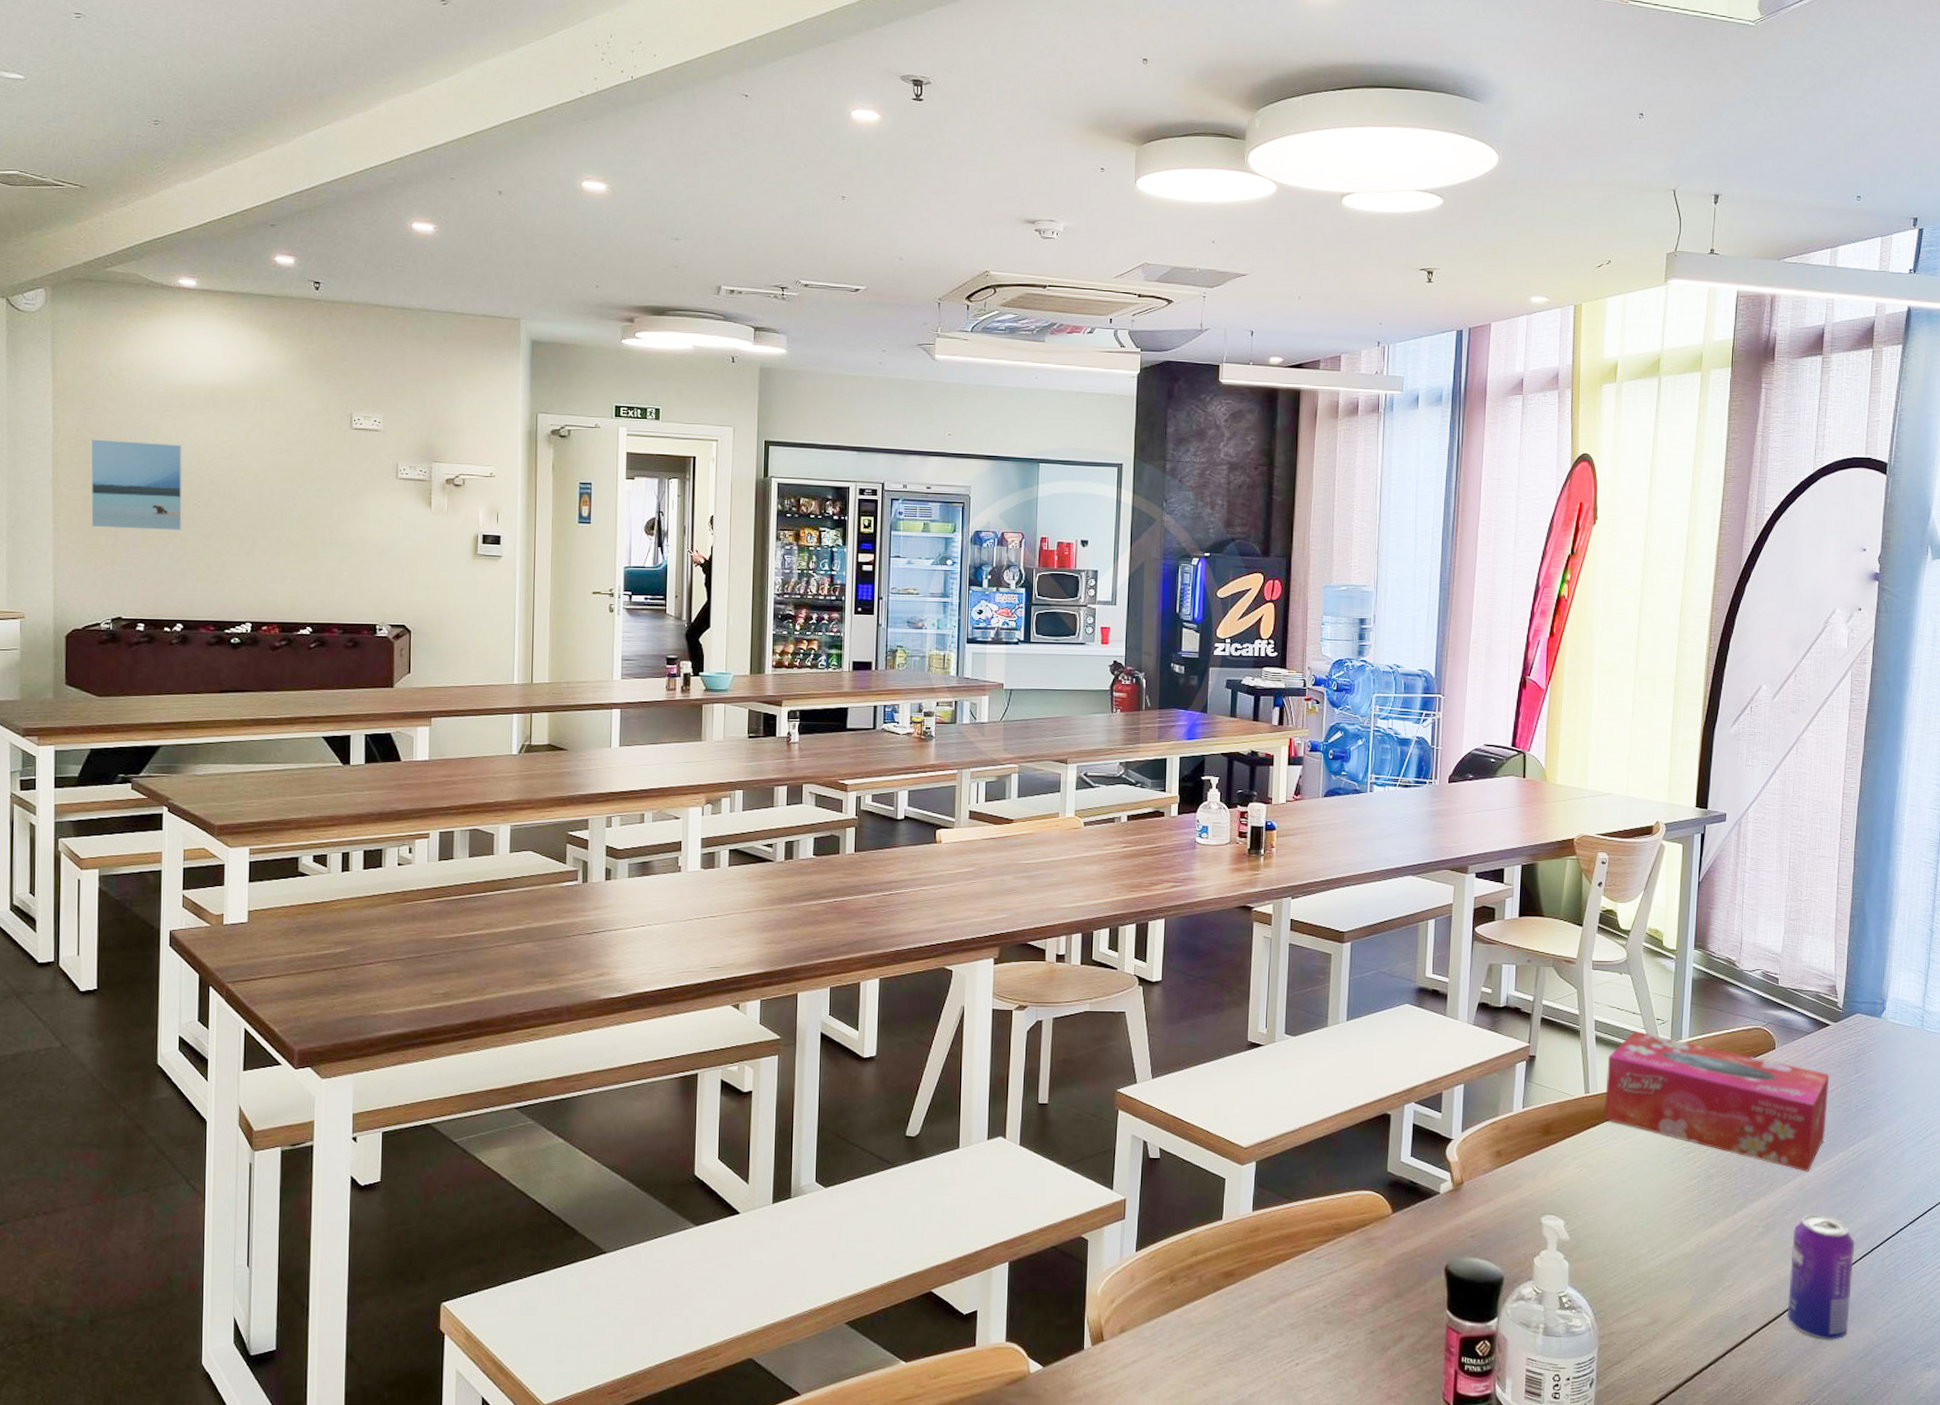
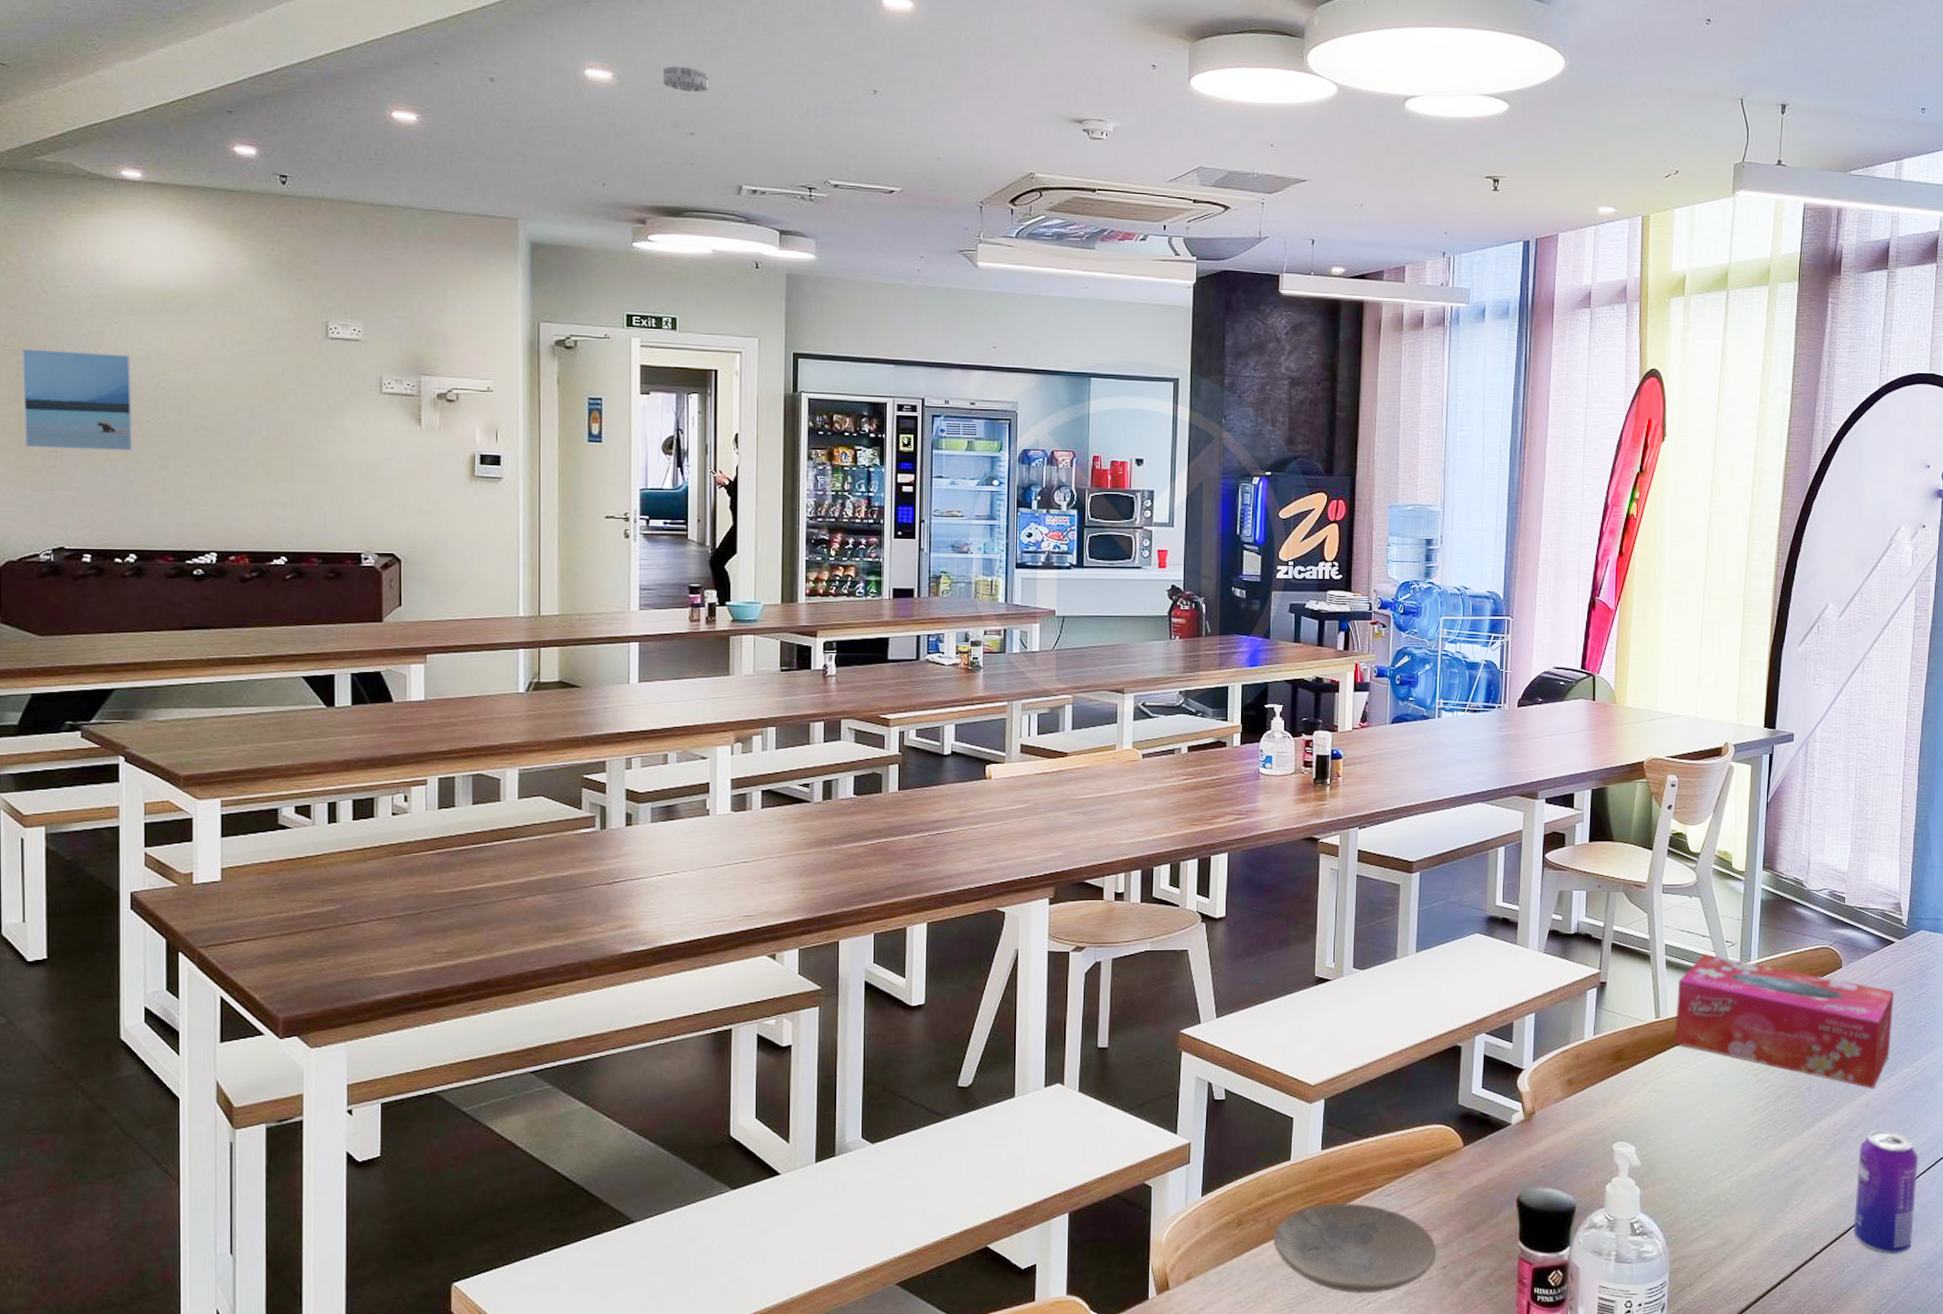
smoke detector: none [652,177,692,201] -> present [663,66,708,92]
plate: none [1205,1264,1365,1355] -> present [1273,1203,1437,1294]

